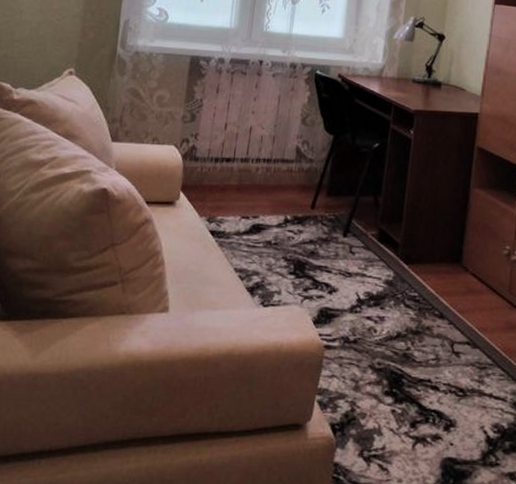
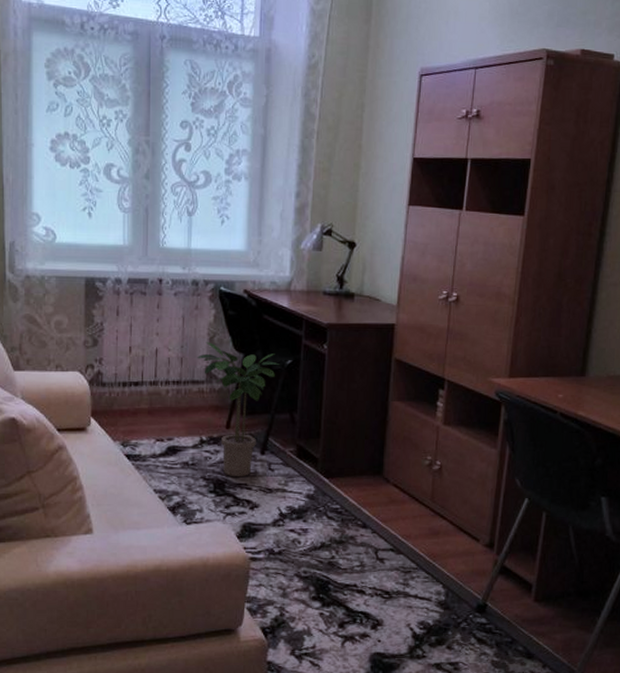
potted plant: none [288,122,368,259] -> present [196,342,280,476]

